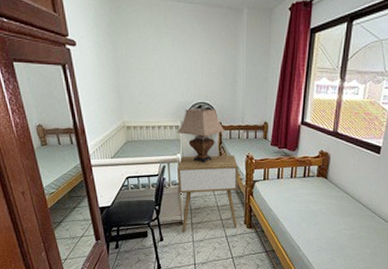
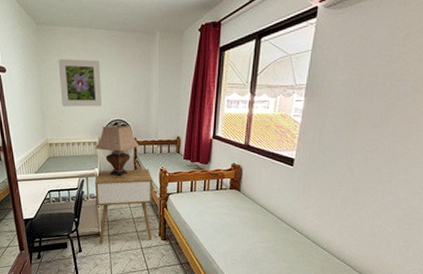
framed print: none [135,32,184,88] -> present [58,58,102,107]

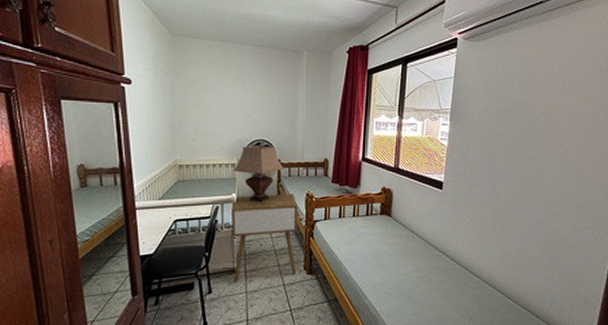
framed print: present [58,58,102,107] -> none [195,72,243,126]

